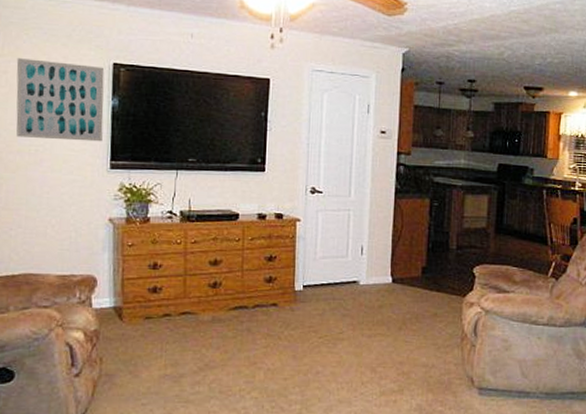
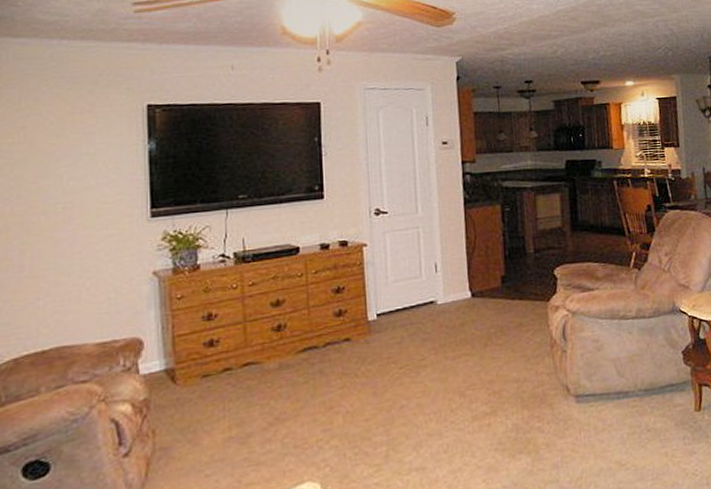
wall art: present [16,58,105,142] -> none [36,110,140,196]

